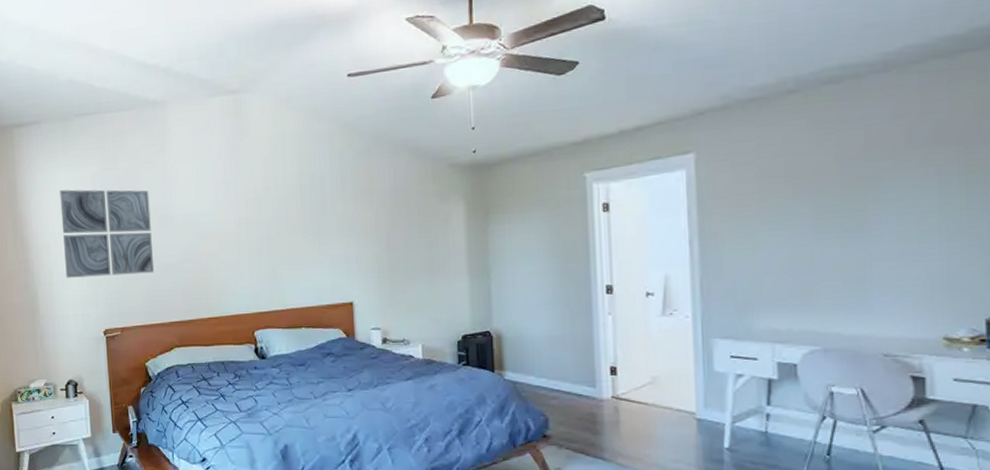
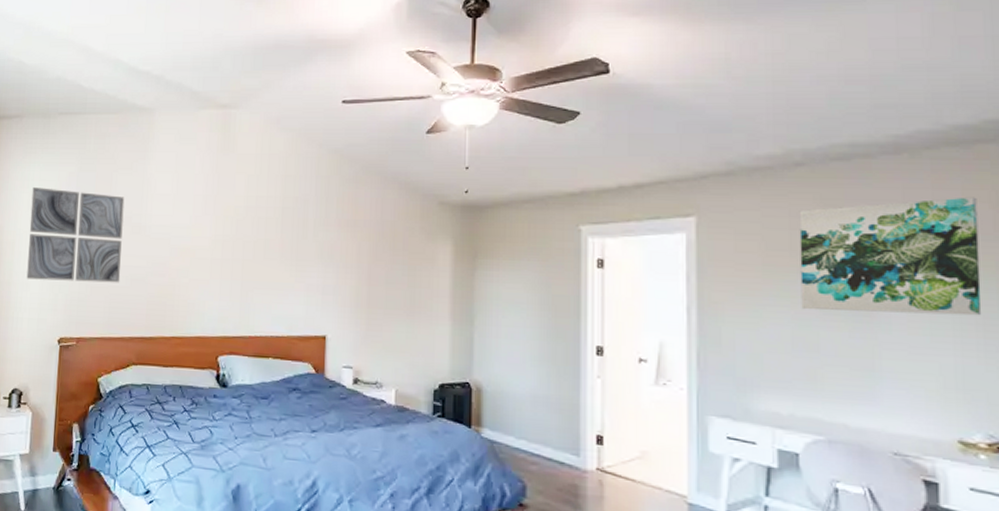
wall art: none [793,106,967,231] -> present [799,197,982,316]

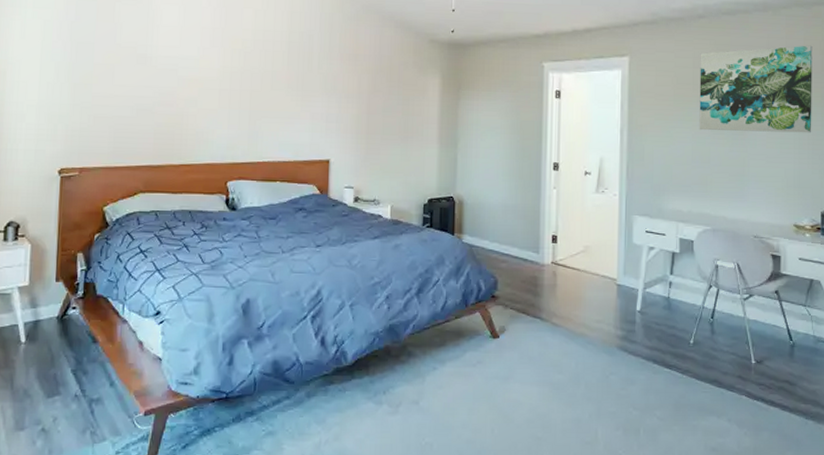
wall art: present [26,187,125,283] -> none [21,15,129,113]

